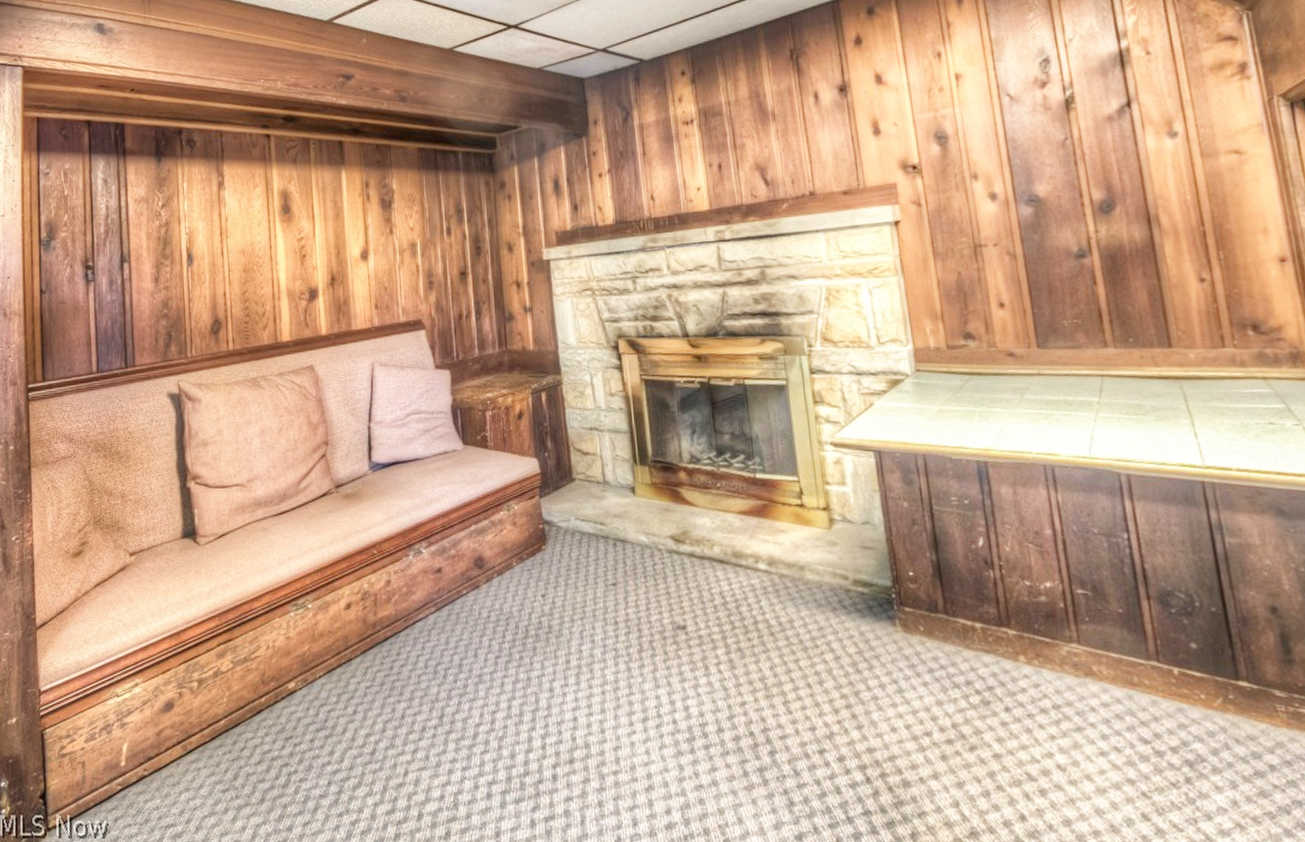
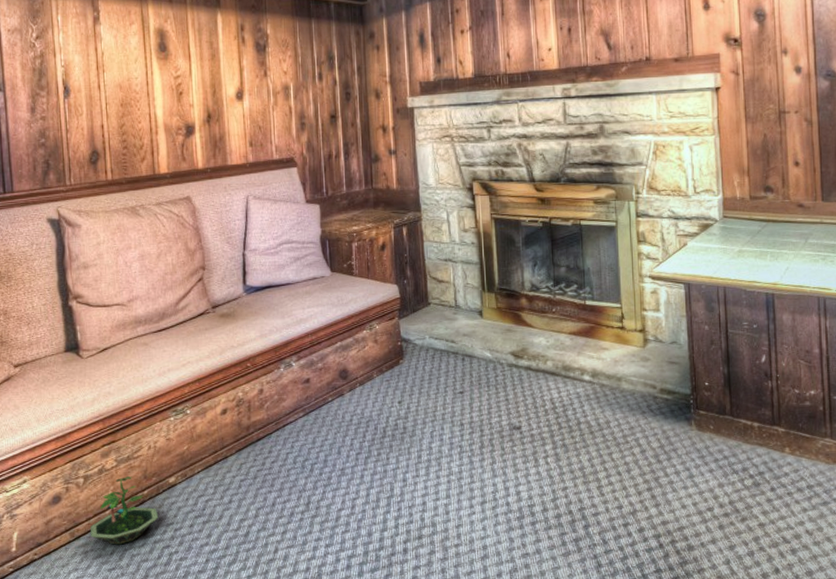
terrarium: none [204,681,277,761] -> present [91,476,159,545]

